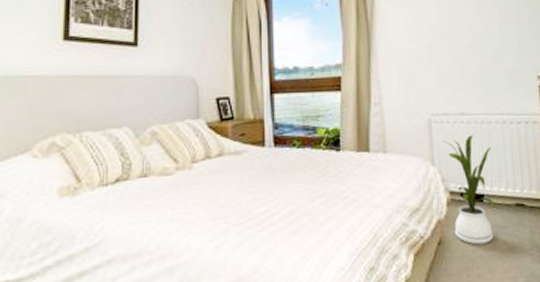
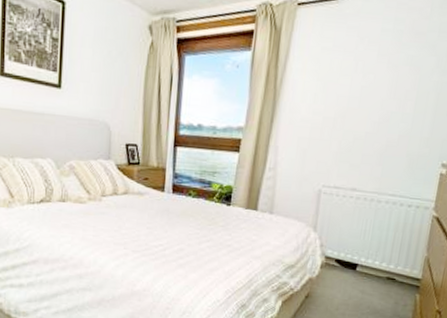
house plant: present [443,135,495,245] -> none [322,210,376,305]

